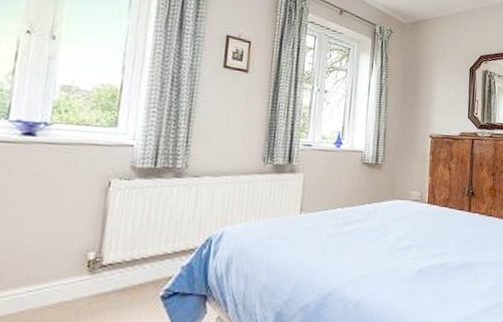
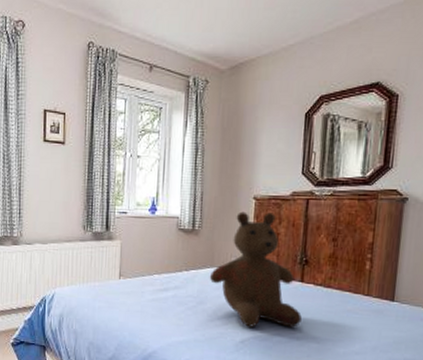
teddy bear: none [390,148,470,256] -> present [209,211,302,328]

